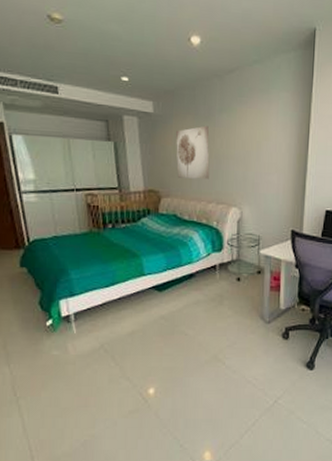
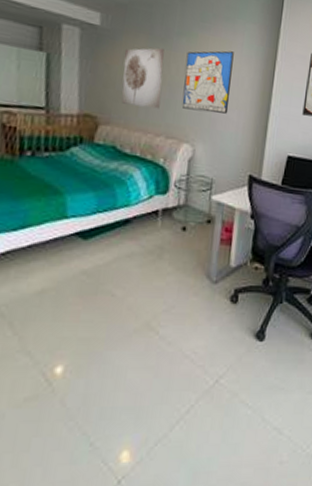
wall art: none [228,120,270,178] -> present [182,51,234,114]

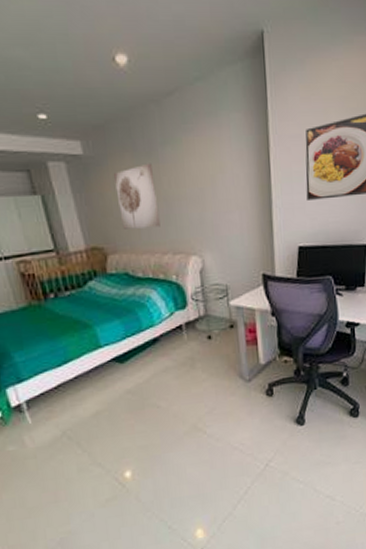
wall art: present [182,51,234,114] -> none [175,149,229,221]

